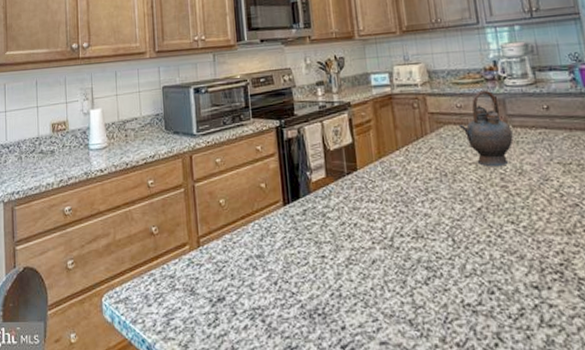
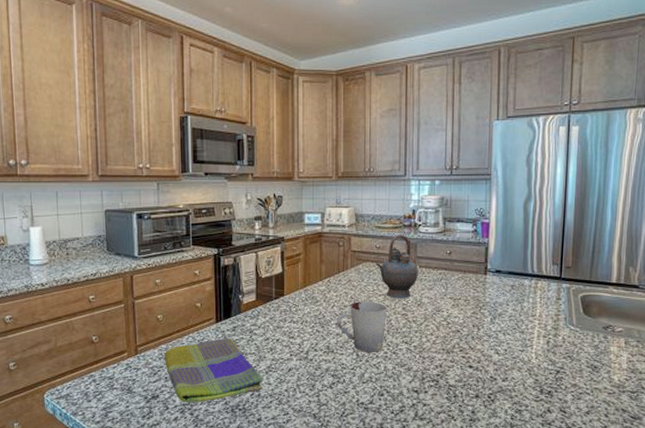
dish towel: none [228,223,343,307] -> present [163,337,263,403]
cup: none [422,172,484,236] -> present [337,301,387,352]

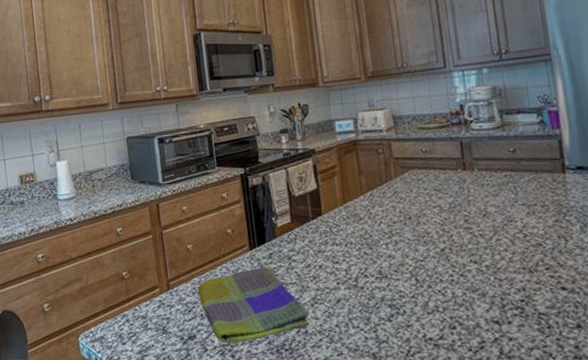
cup: present [337,301,387,352] -> none [386,215,447,276]
teapot: present [375,234,418,299] -> none [423,134,479,210]

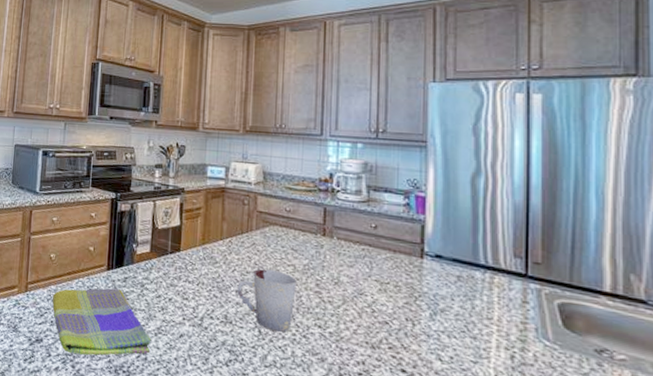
cup: none [386,215,447,276] -> present [237,269,297,332]

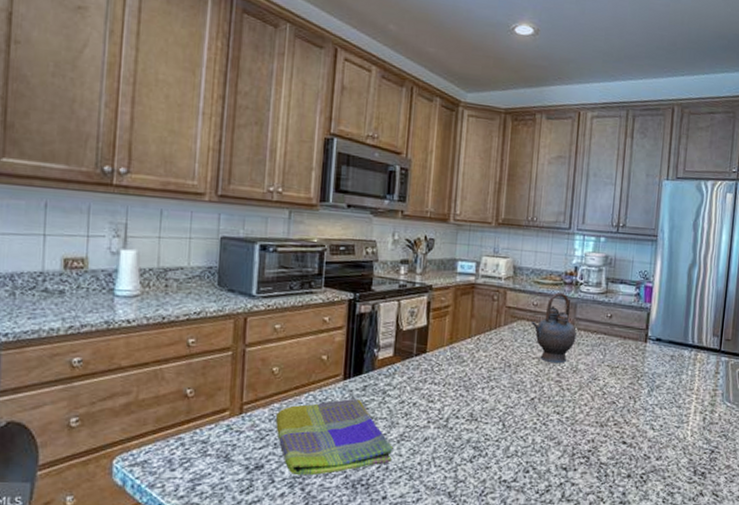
cup: present [237,269,297,332] -> none [483,364,540,423]
teapot: none [284,199,336,274] -> present [531,292,577,364]

